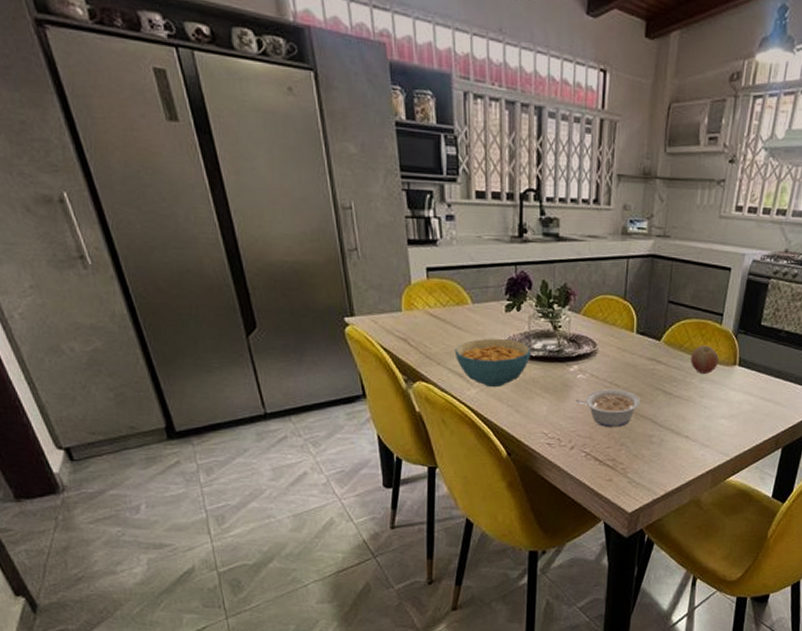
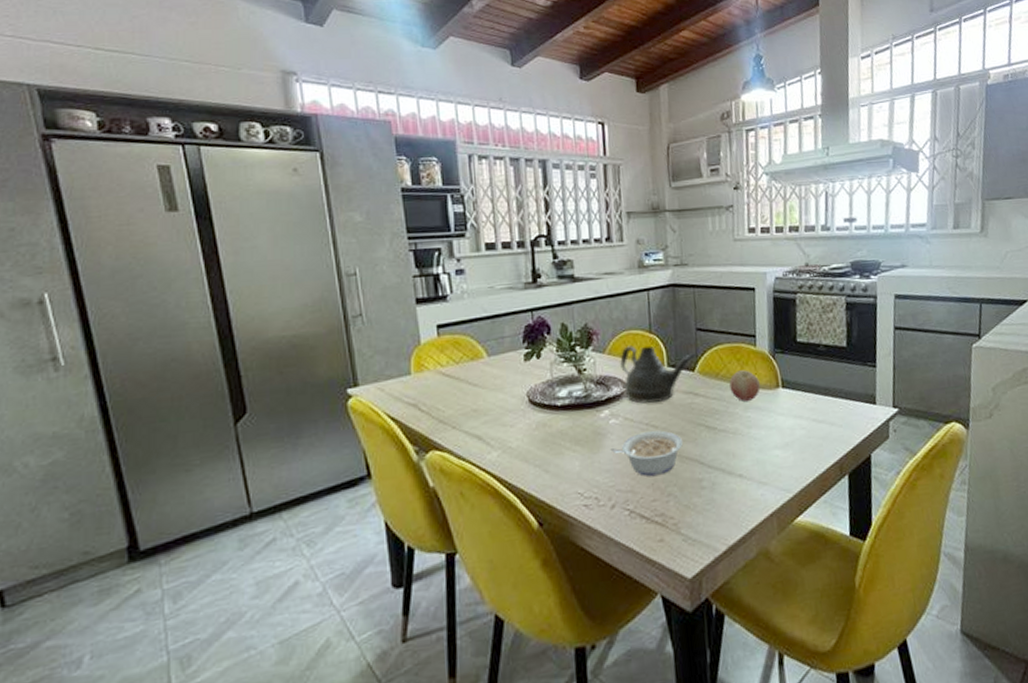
cereal bowl: present [454,338,532,388] -> none [470,390,557,447]
teapot: none [593,309,666,364] -> present [620,345,697,404]

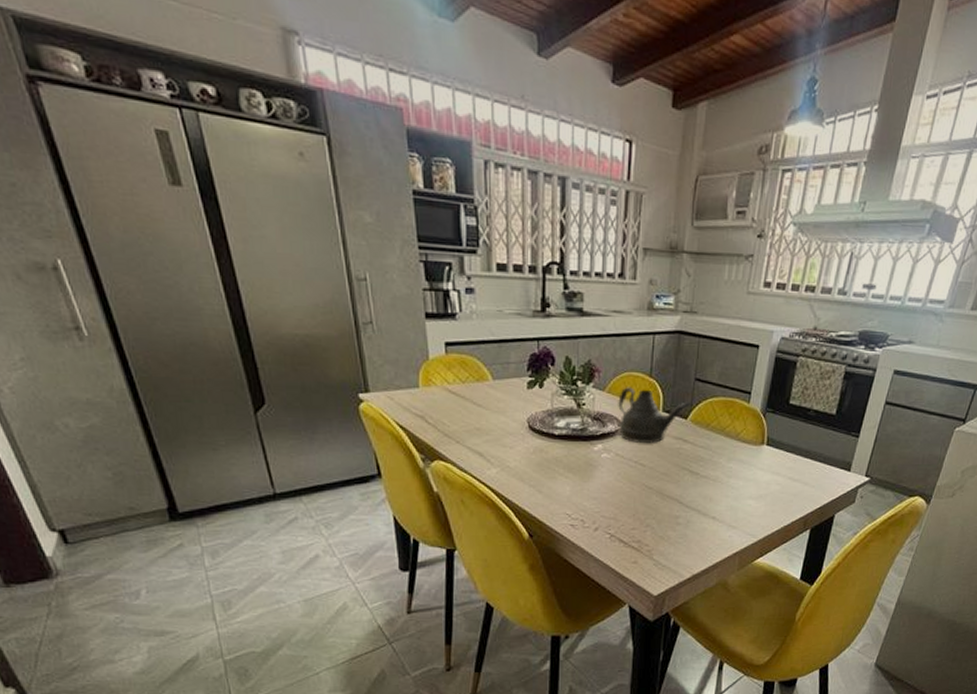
legume: present [610,430,684,477] -> none [599,469,667,509]
fruit: present [729,370,760,401] -> none [718,424,747,453]

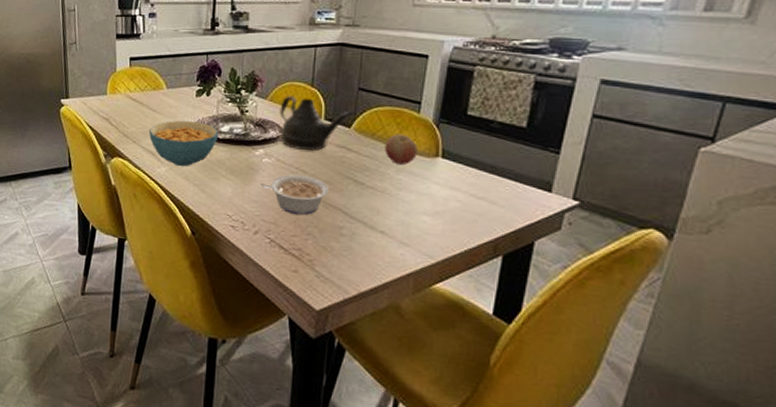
cereal bowl: none [474,416,555,467] -> present [148,120,219,167]
legume: none [599,469,667,509] -> present [260,175,330,216]
fruit: none [718,424,747,453] -> present [385,134,417,164]

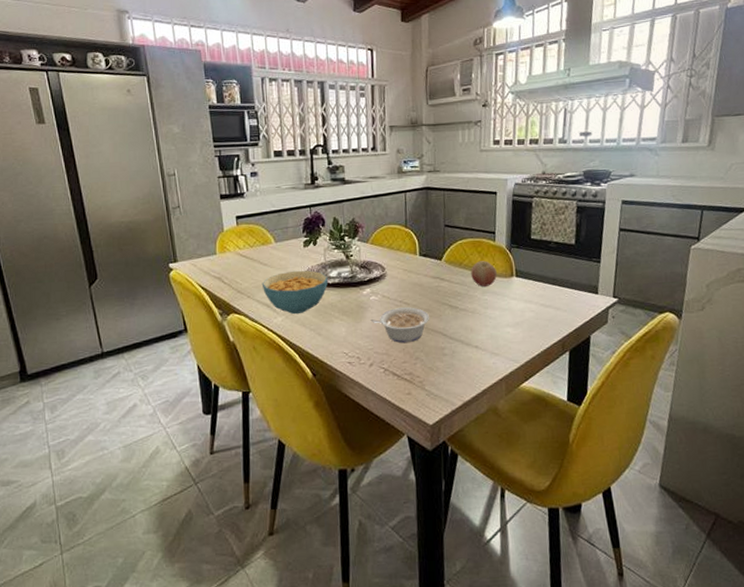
teapot: present [280,96,356,150] -> none [380,237,445,285]

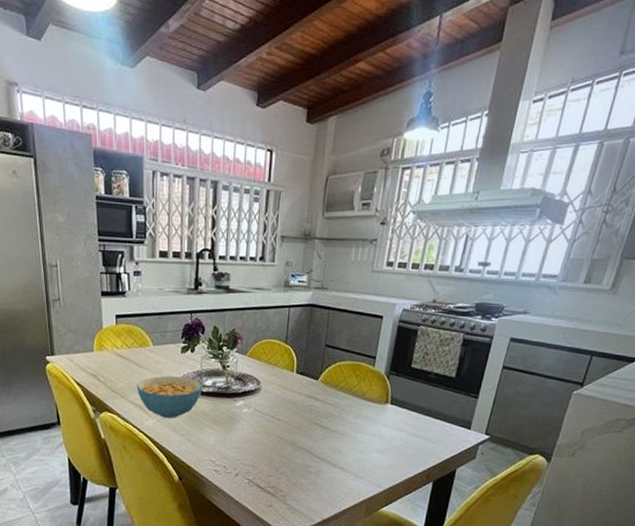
legume: present [370,307,430,344] -> none [240,423,300,458]
fruit: present [471,261,497,287] -> none [346,385,372,411]

